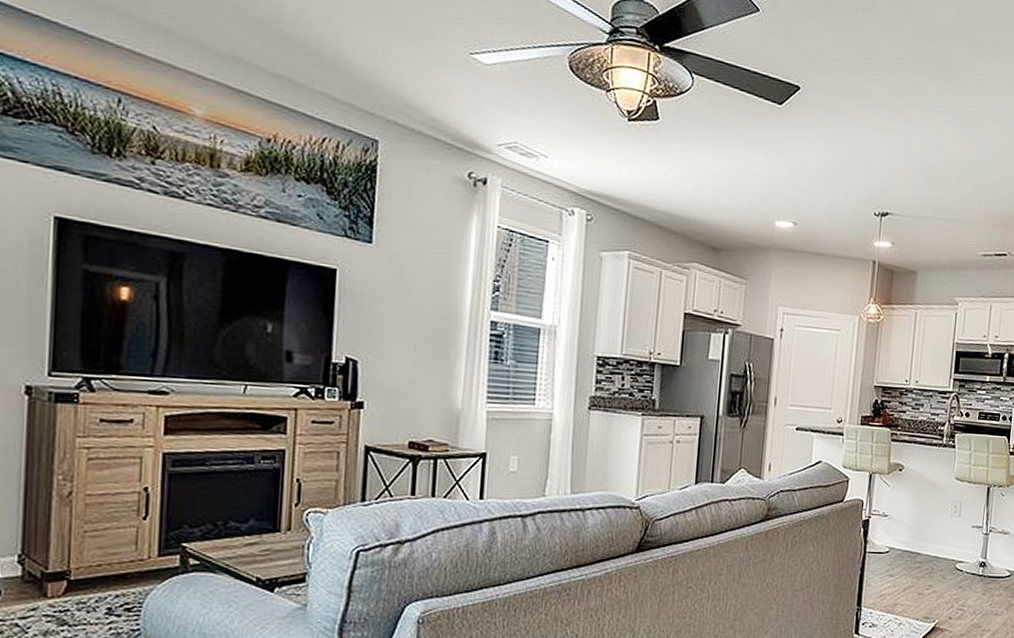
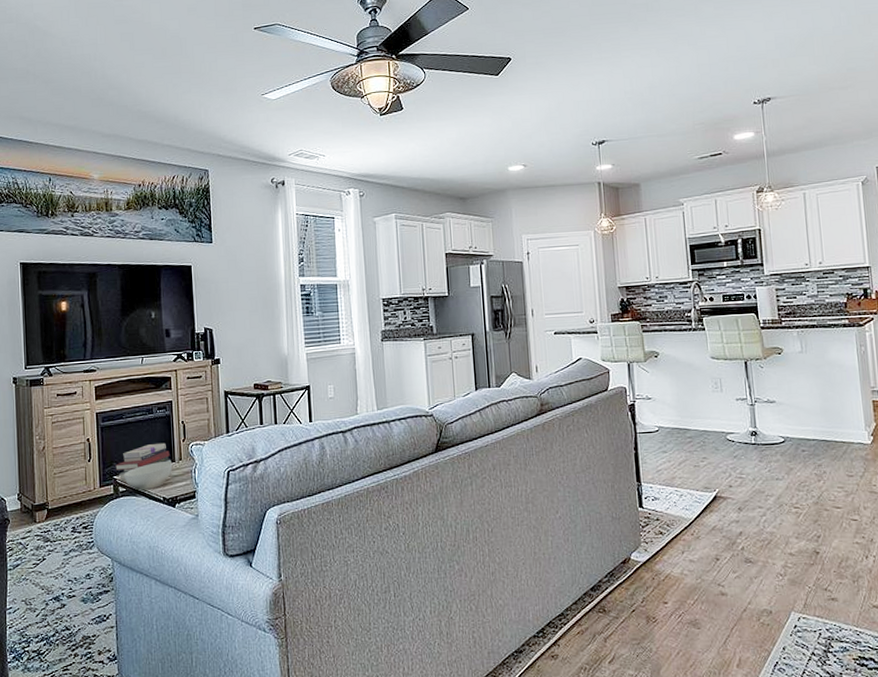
books: none [186,504,275,552] -> present [115,442,172,482]
bowl: none [197,530,277,566] -> present [123,461,173,491]

